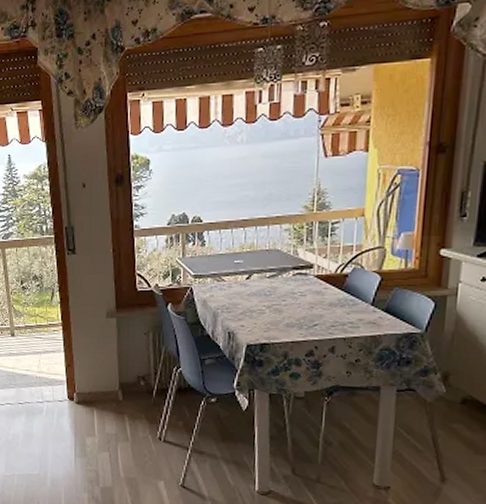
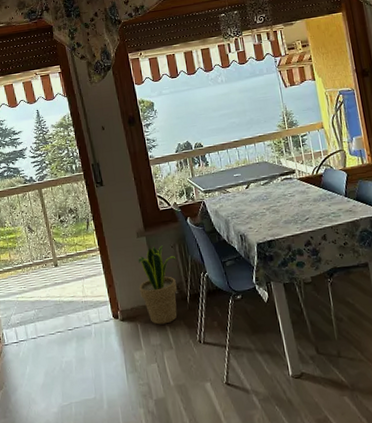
potted plant: none [100,330,148,415] -> present [138,245,177,325]

